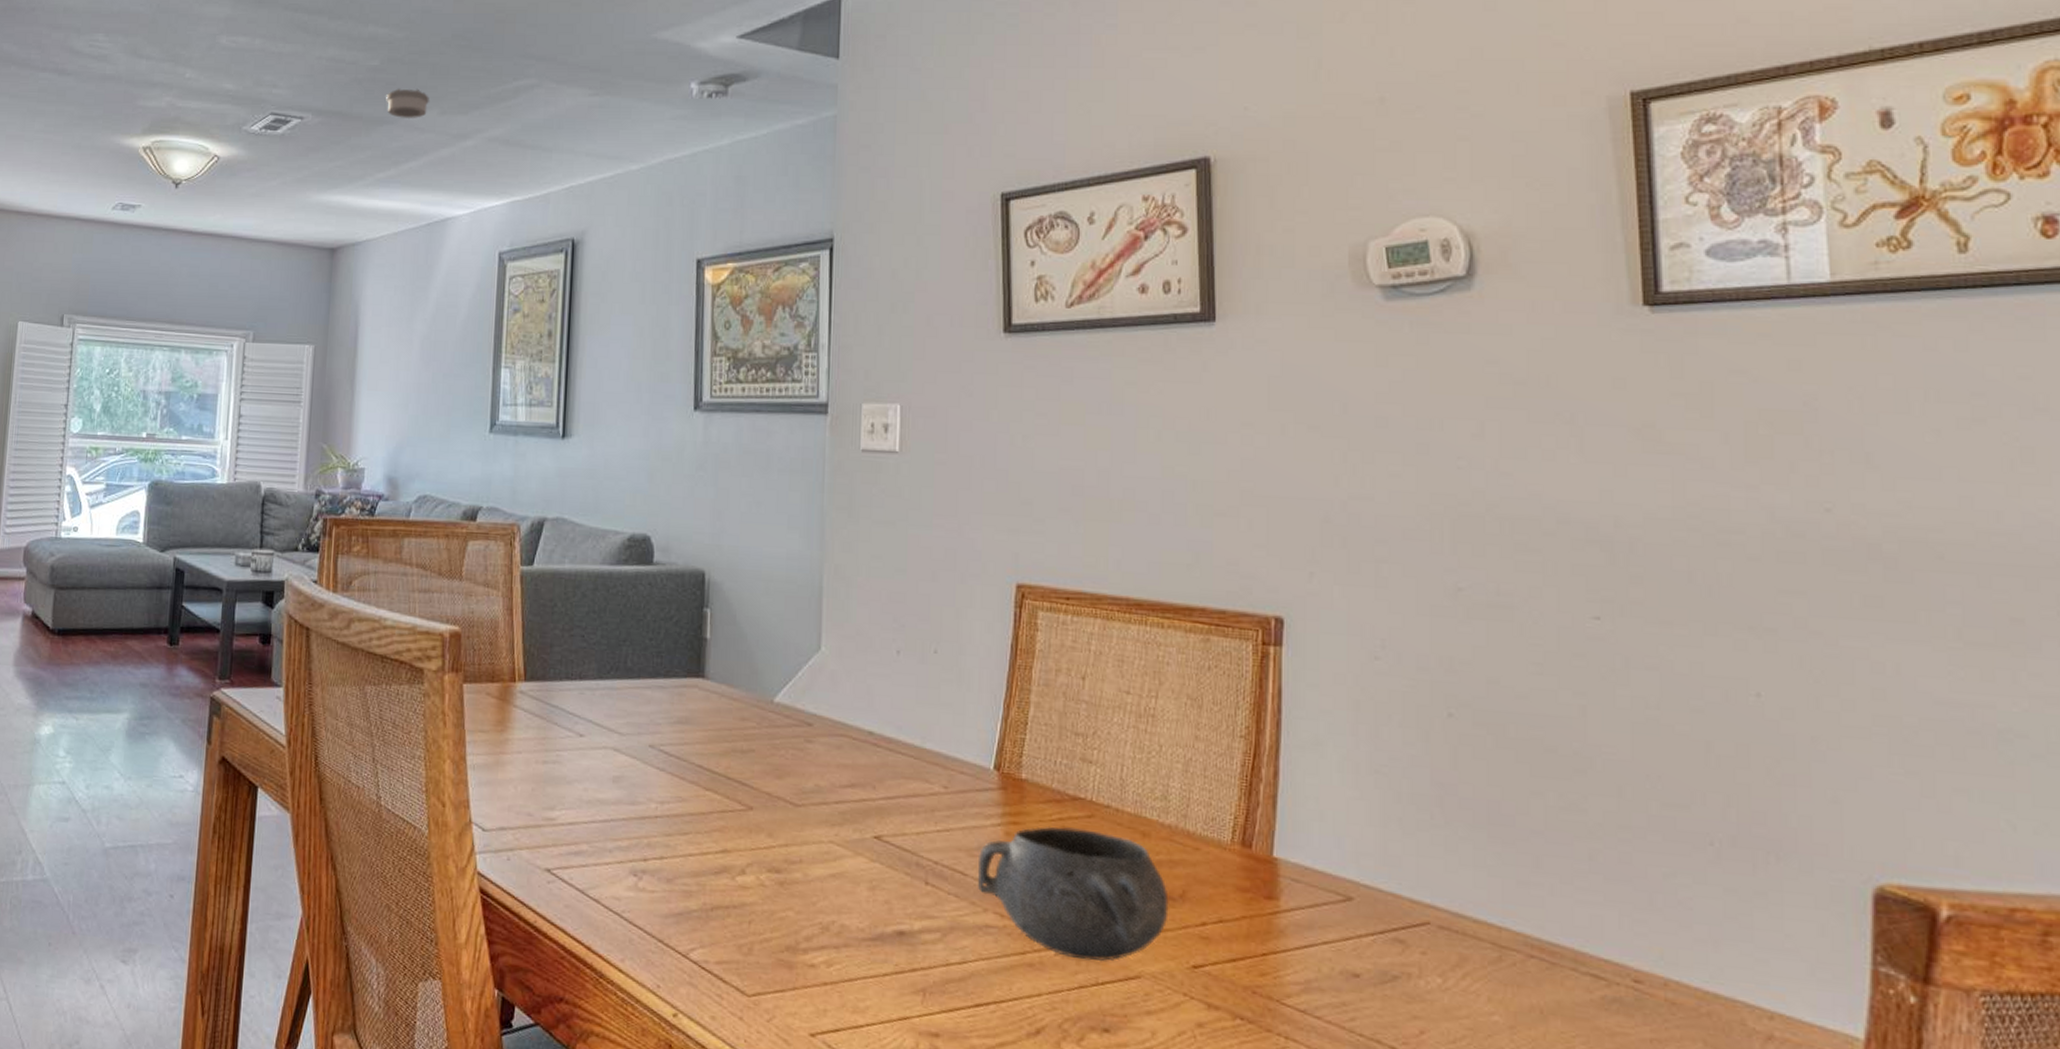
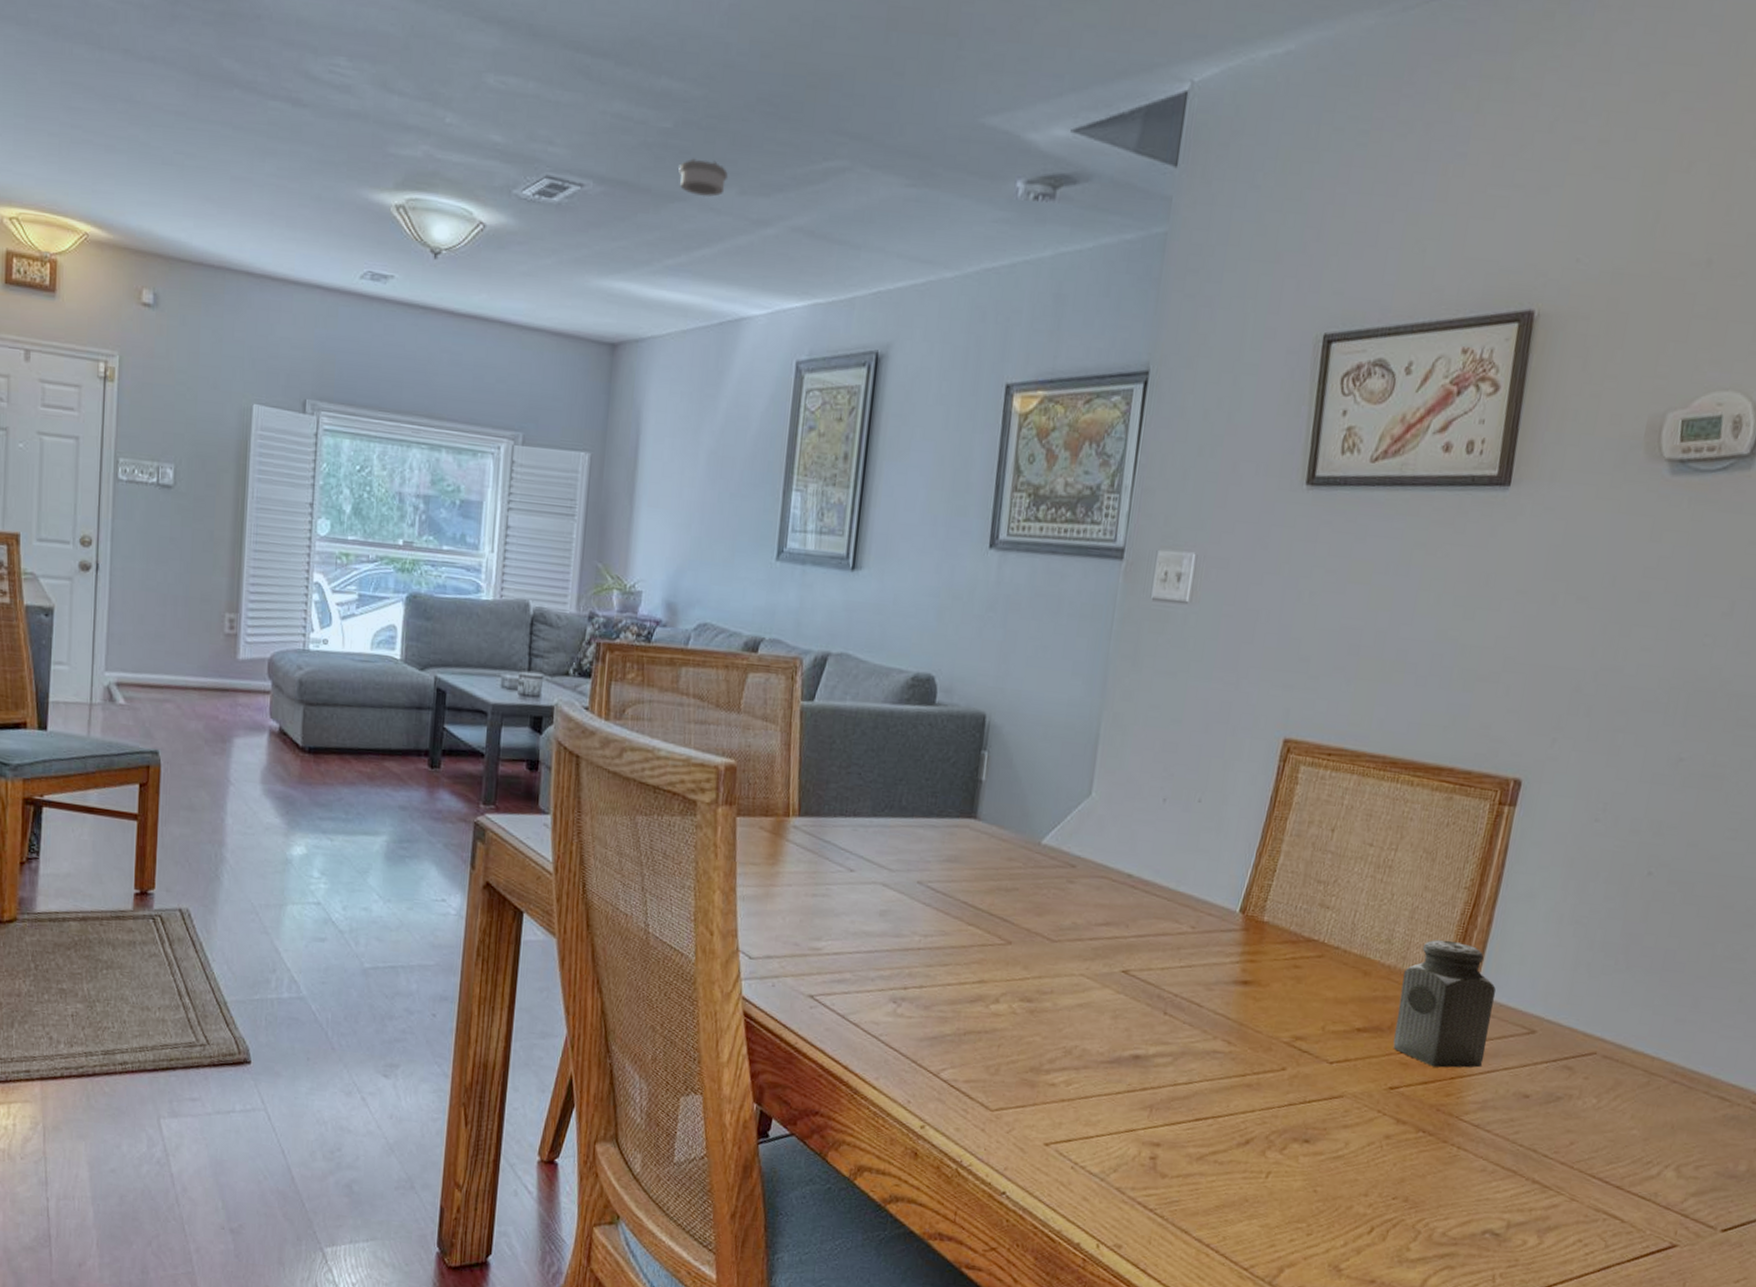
decorative bowl: present [977,826,1169,962] -> none [1210,964,1379,1083]
salt shaker: none [1188,795,1298,943] -> present [1393,940,1496,1068]

